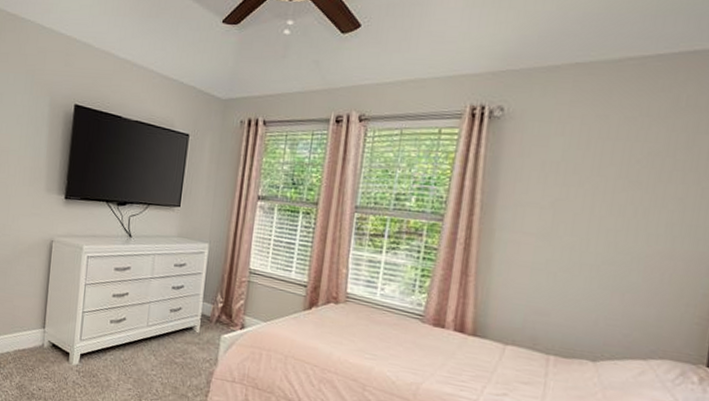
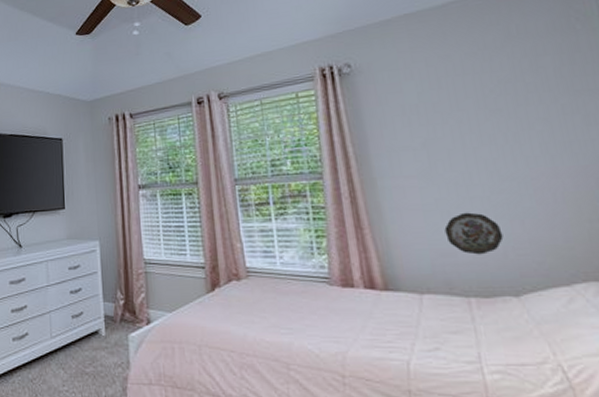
decorative plate: none [545,277,601,319] -> present [444,212,504,255]

